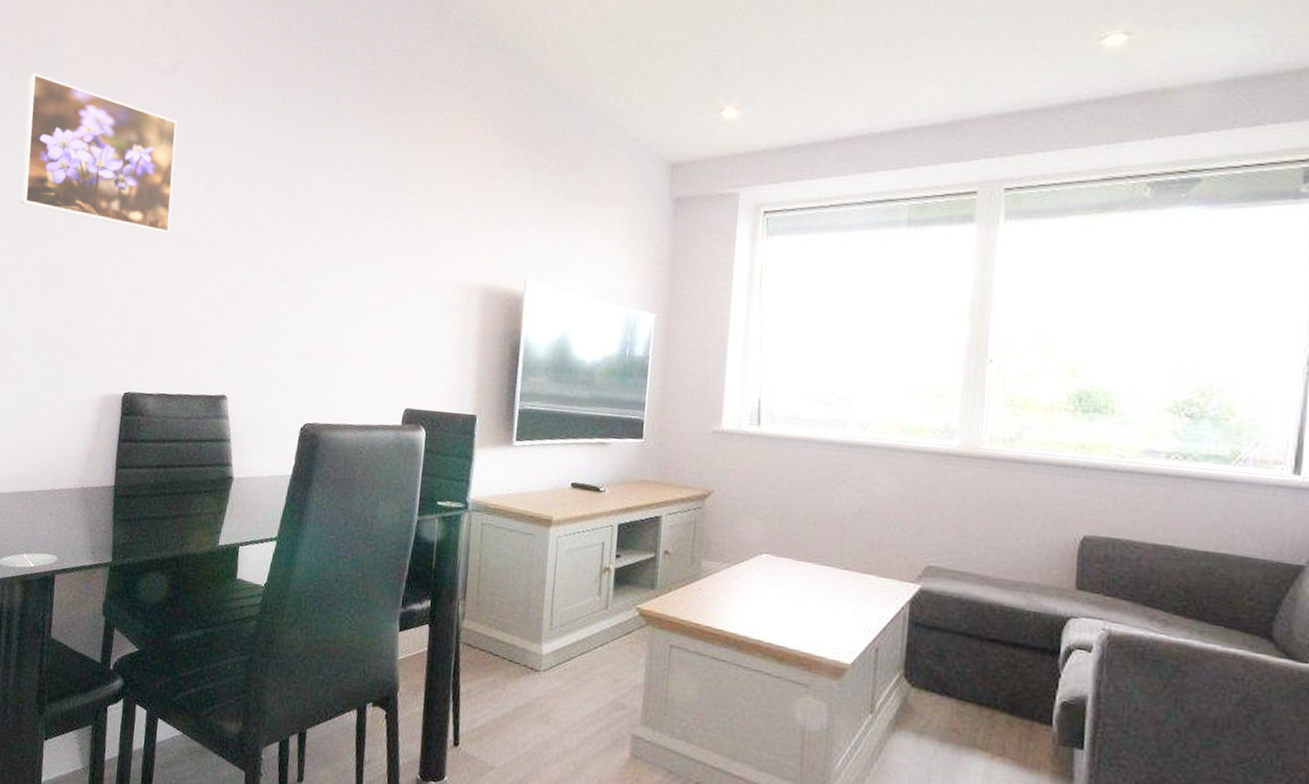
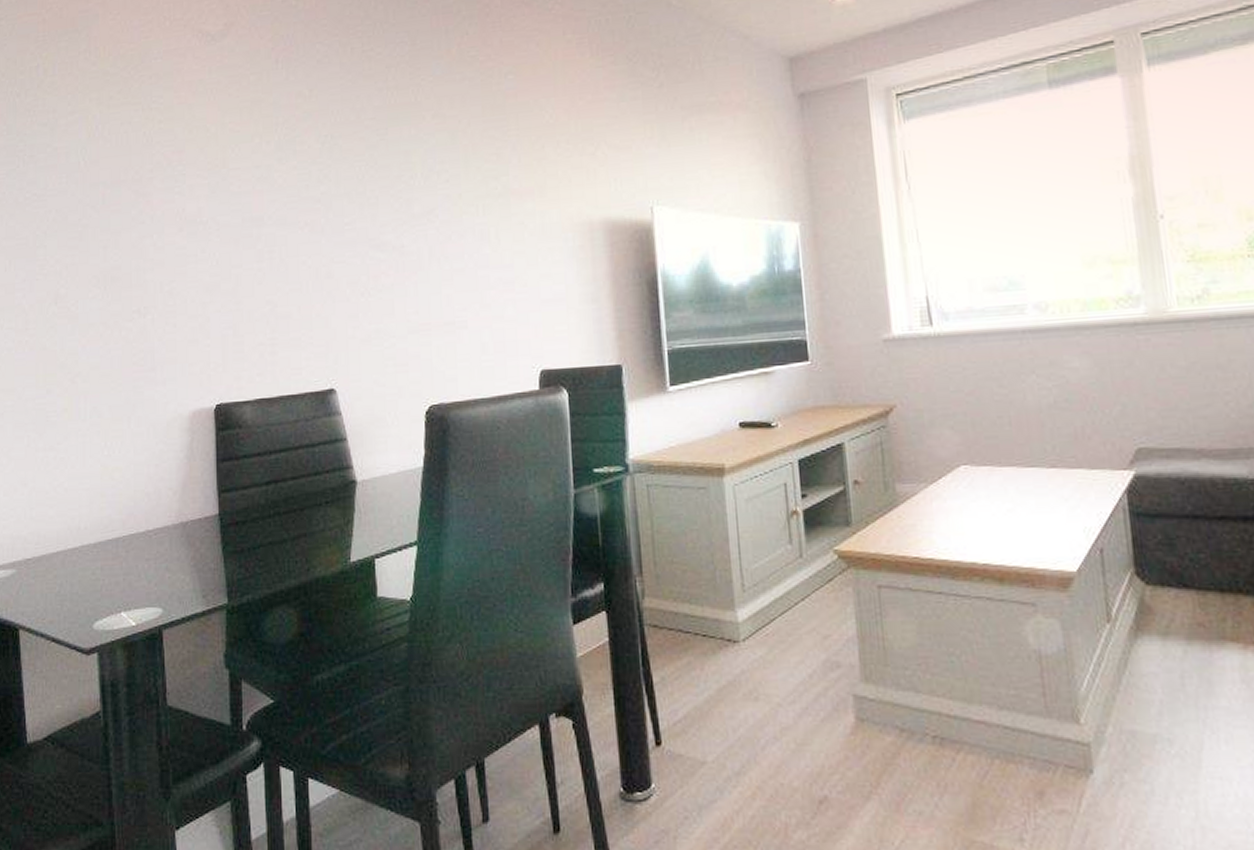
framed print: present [19,72,177,234] -> none [56,59,243,218]

